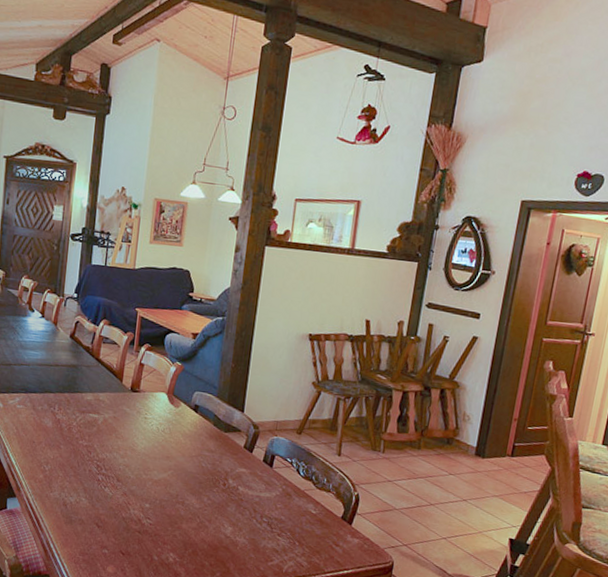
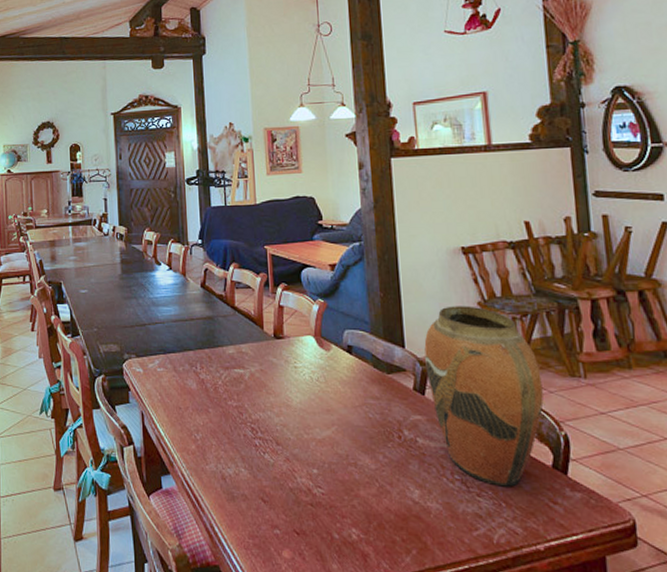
vase: none [257,382,350,531] -> present [424,306,544,487]

